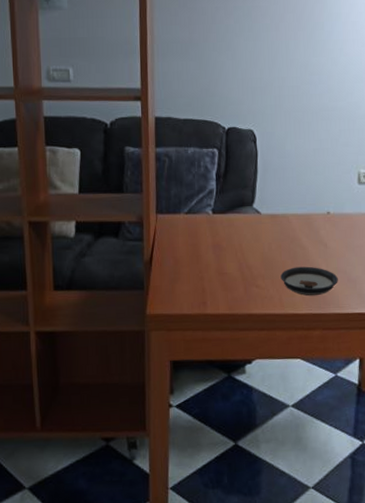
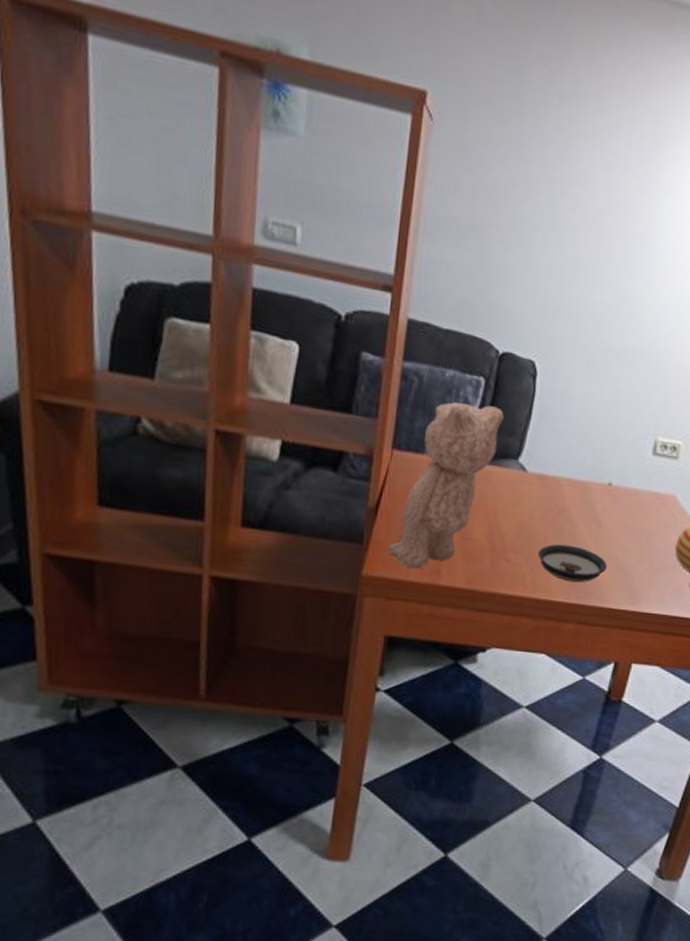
teddy bear: none [163,169,237,304] -> present [388,402,504,570]

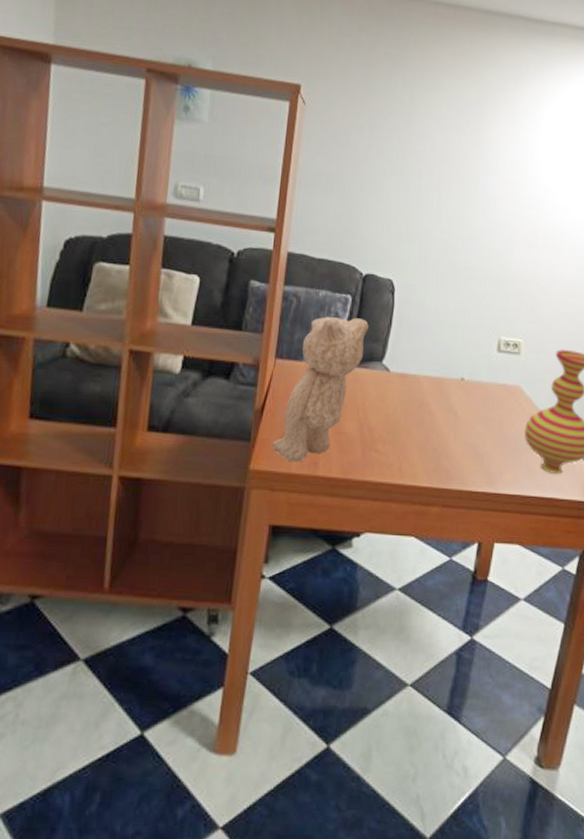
saucer: present [538,544,607,583] -> none [403,434,465,469]

